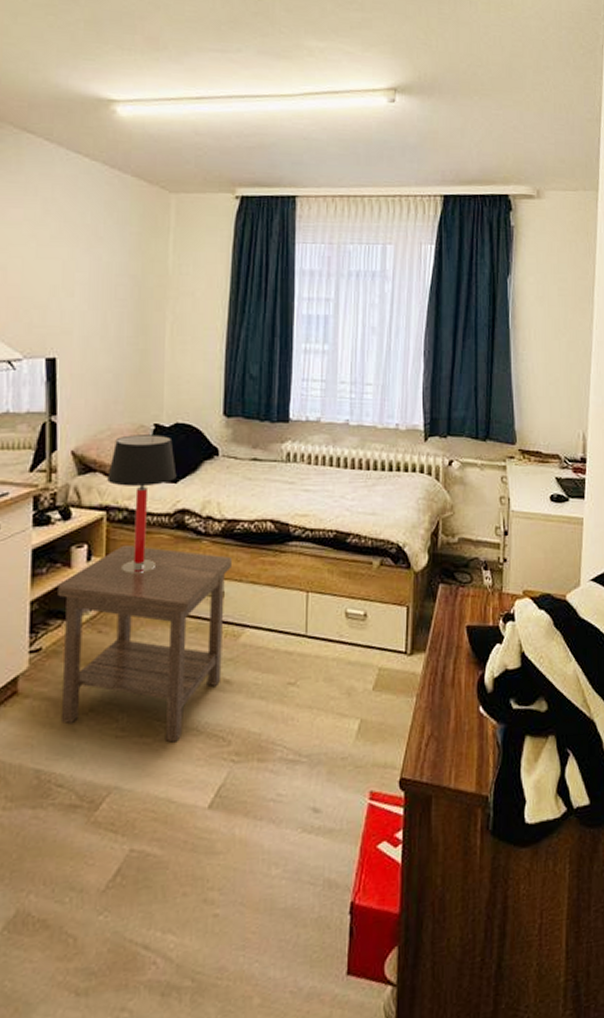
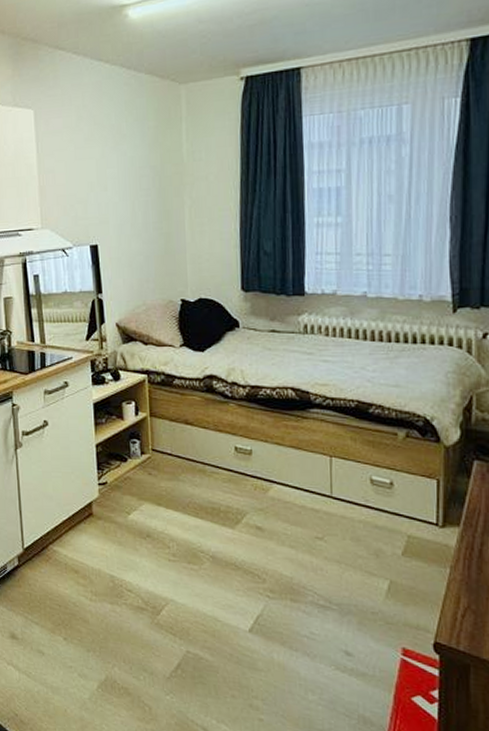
side table: present [58,544,233,743] -> none [115,403,258,573]
table lamp: present [107,434,177,574] -> none [146,309,203,428]

